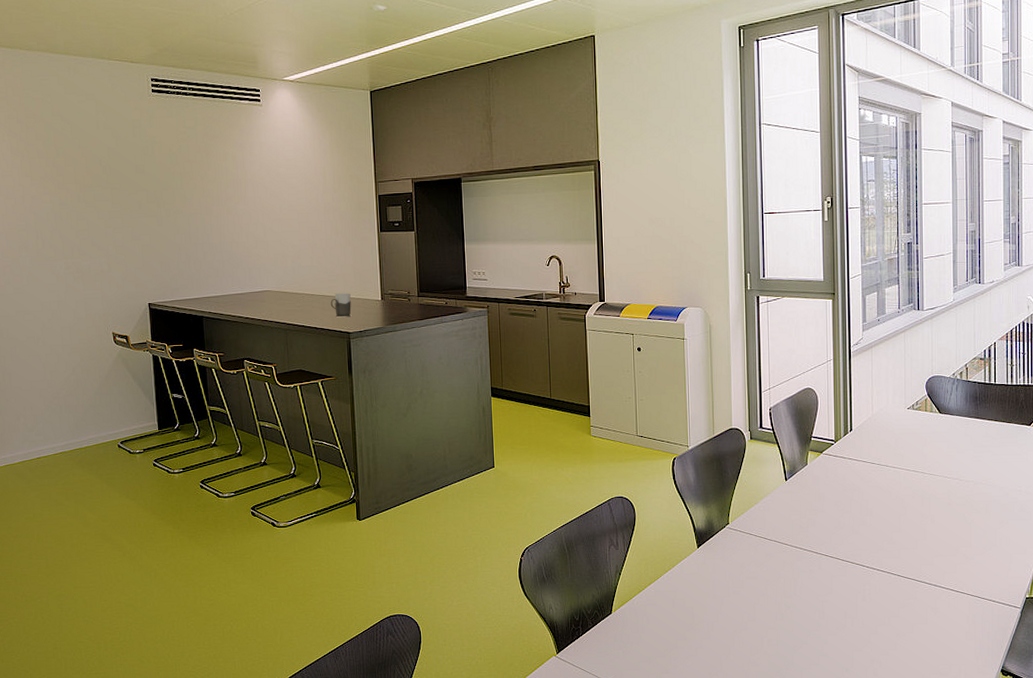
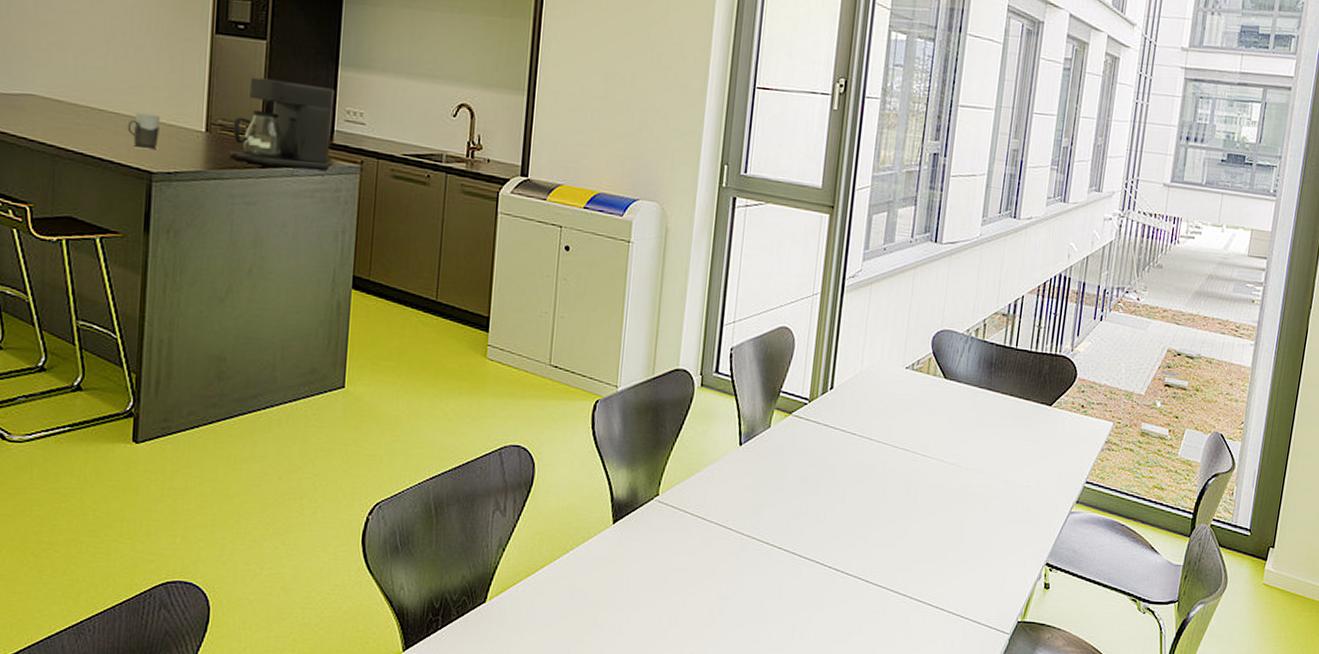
coffee maker: none [399,257,466,319] -> present [229,77,335,171]

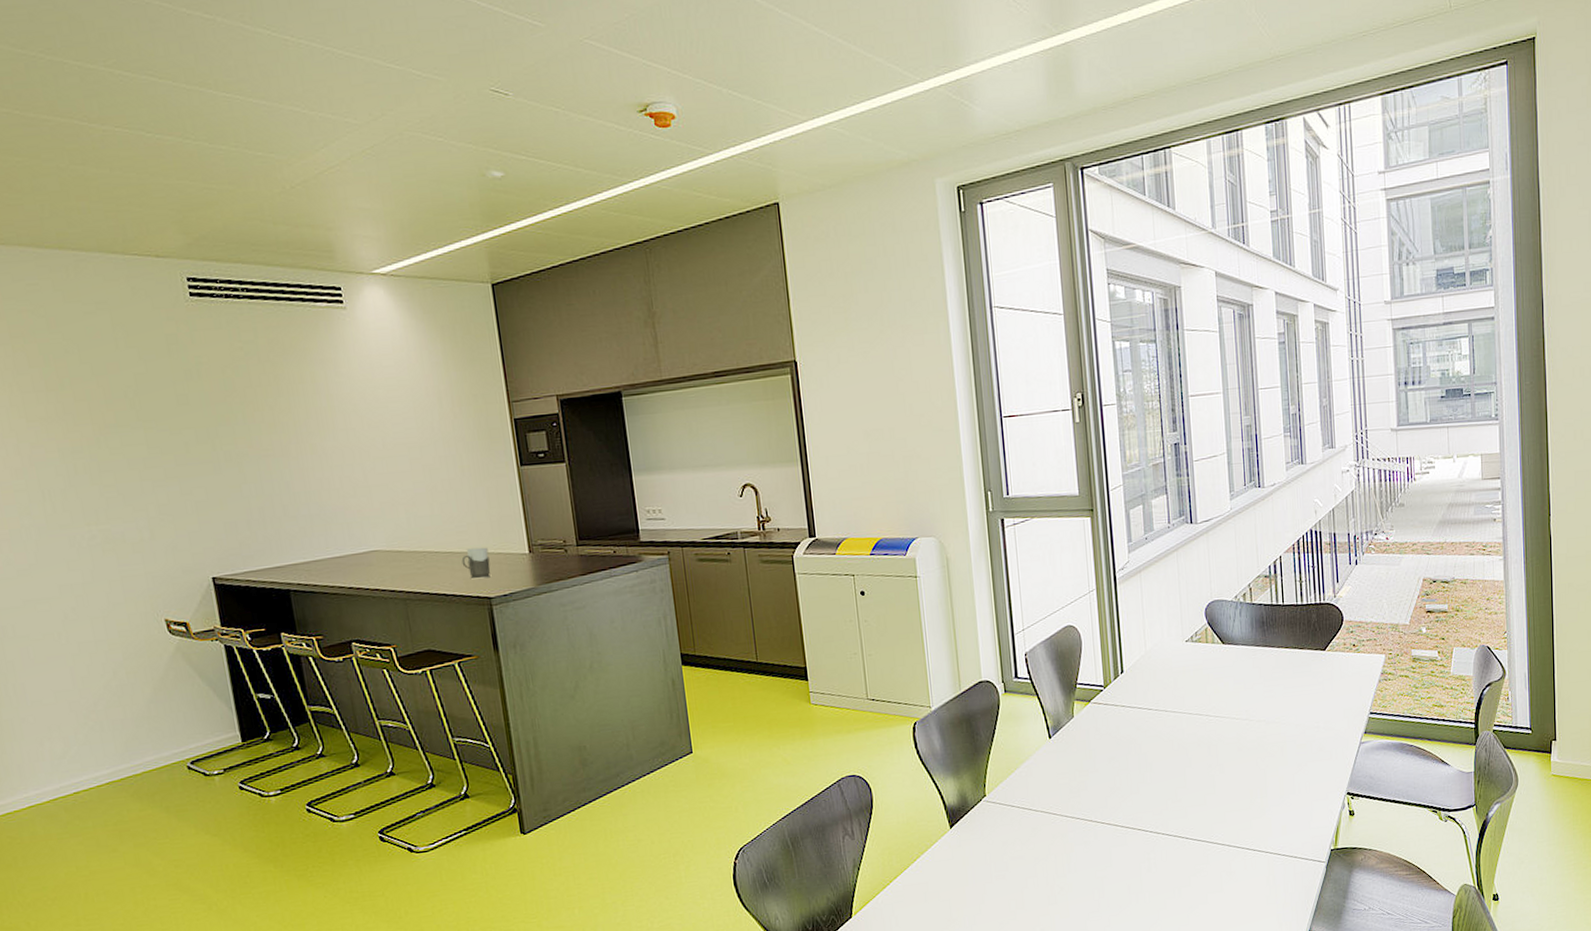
coffee maker: present [229,77,335,171] -> none [551,493,641,574]

